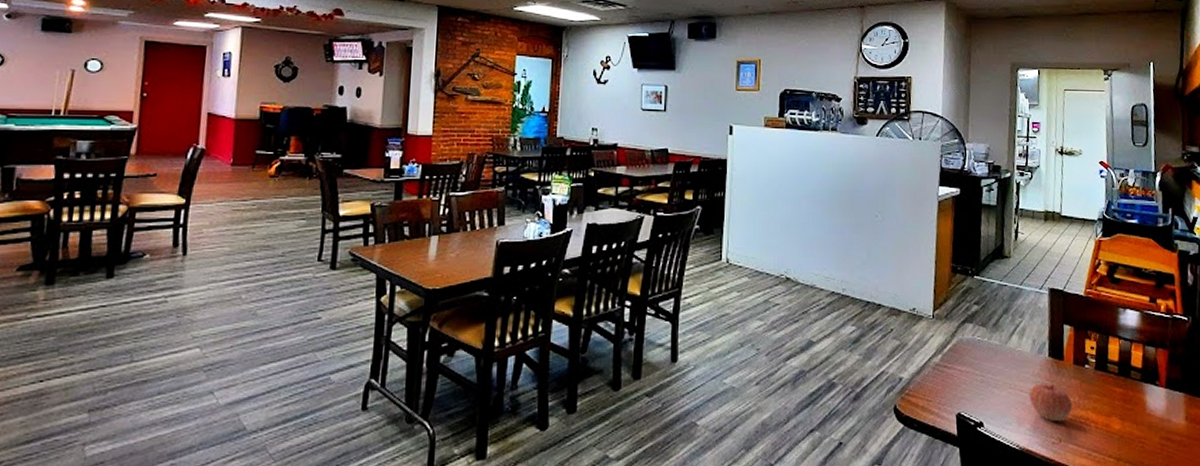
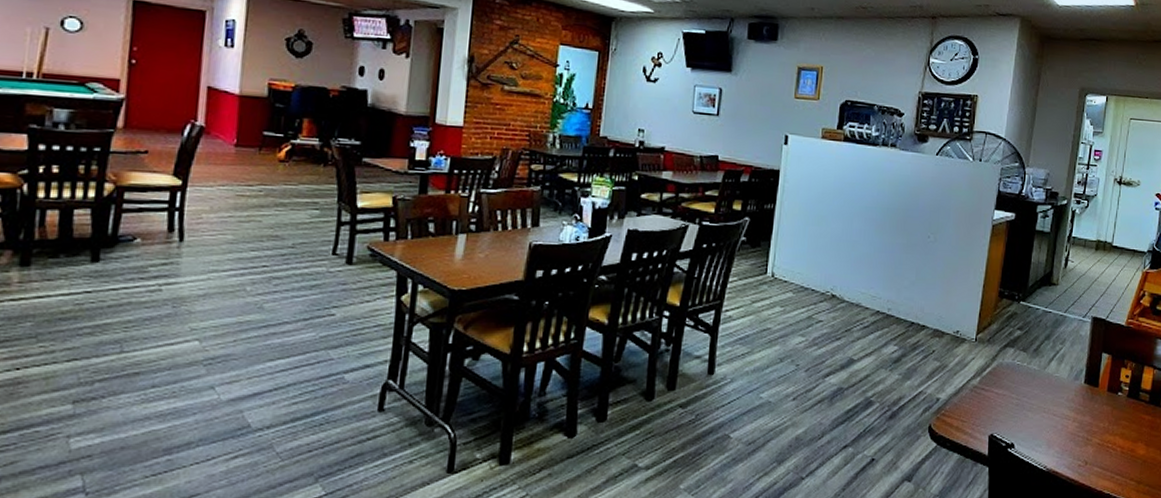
apple: present [1028,383,1072,422] -> none [1061,408,1101,446]

